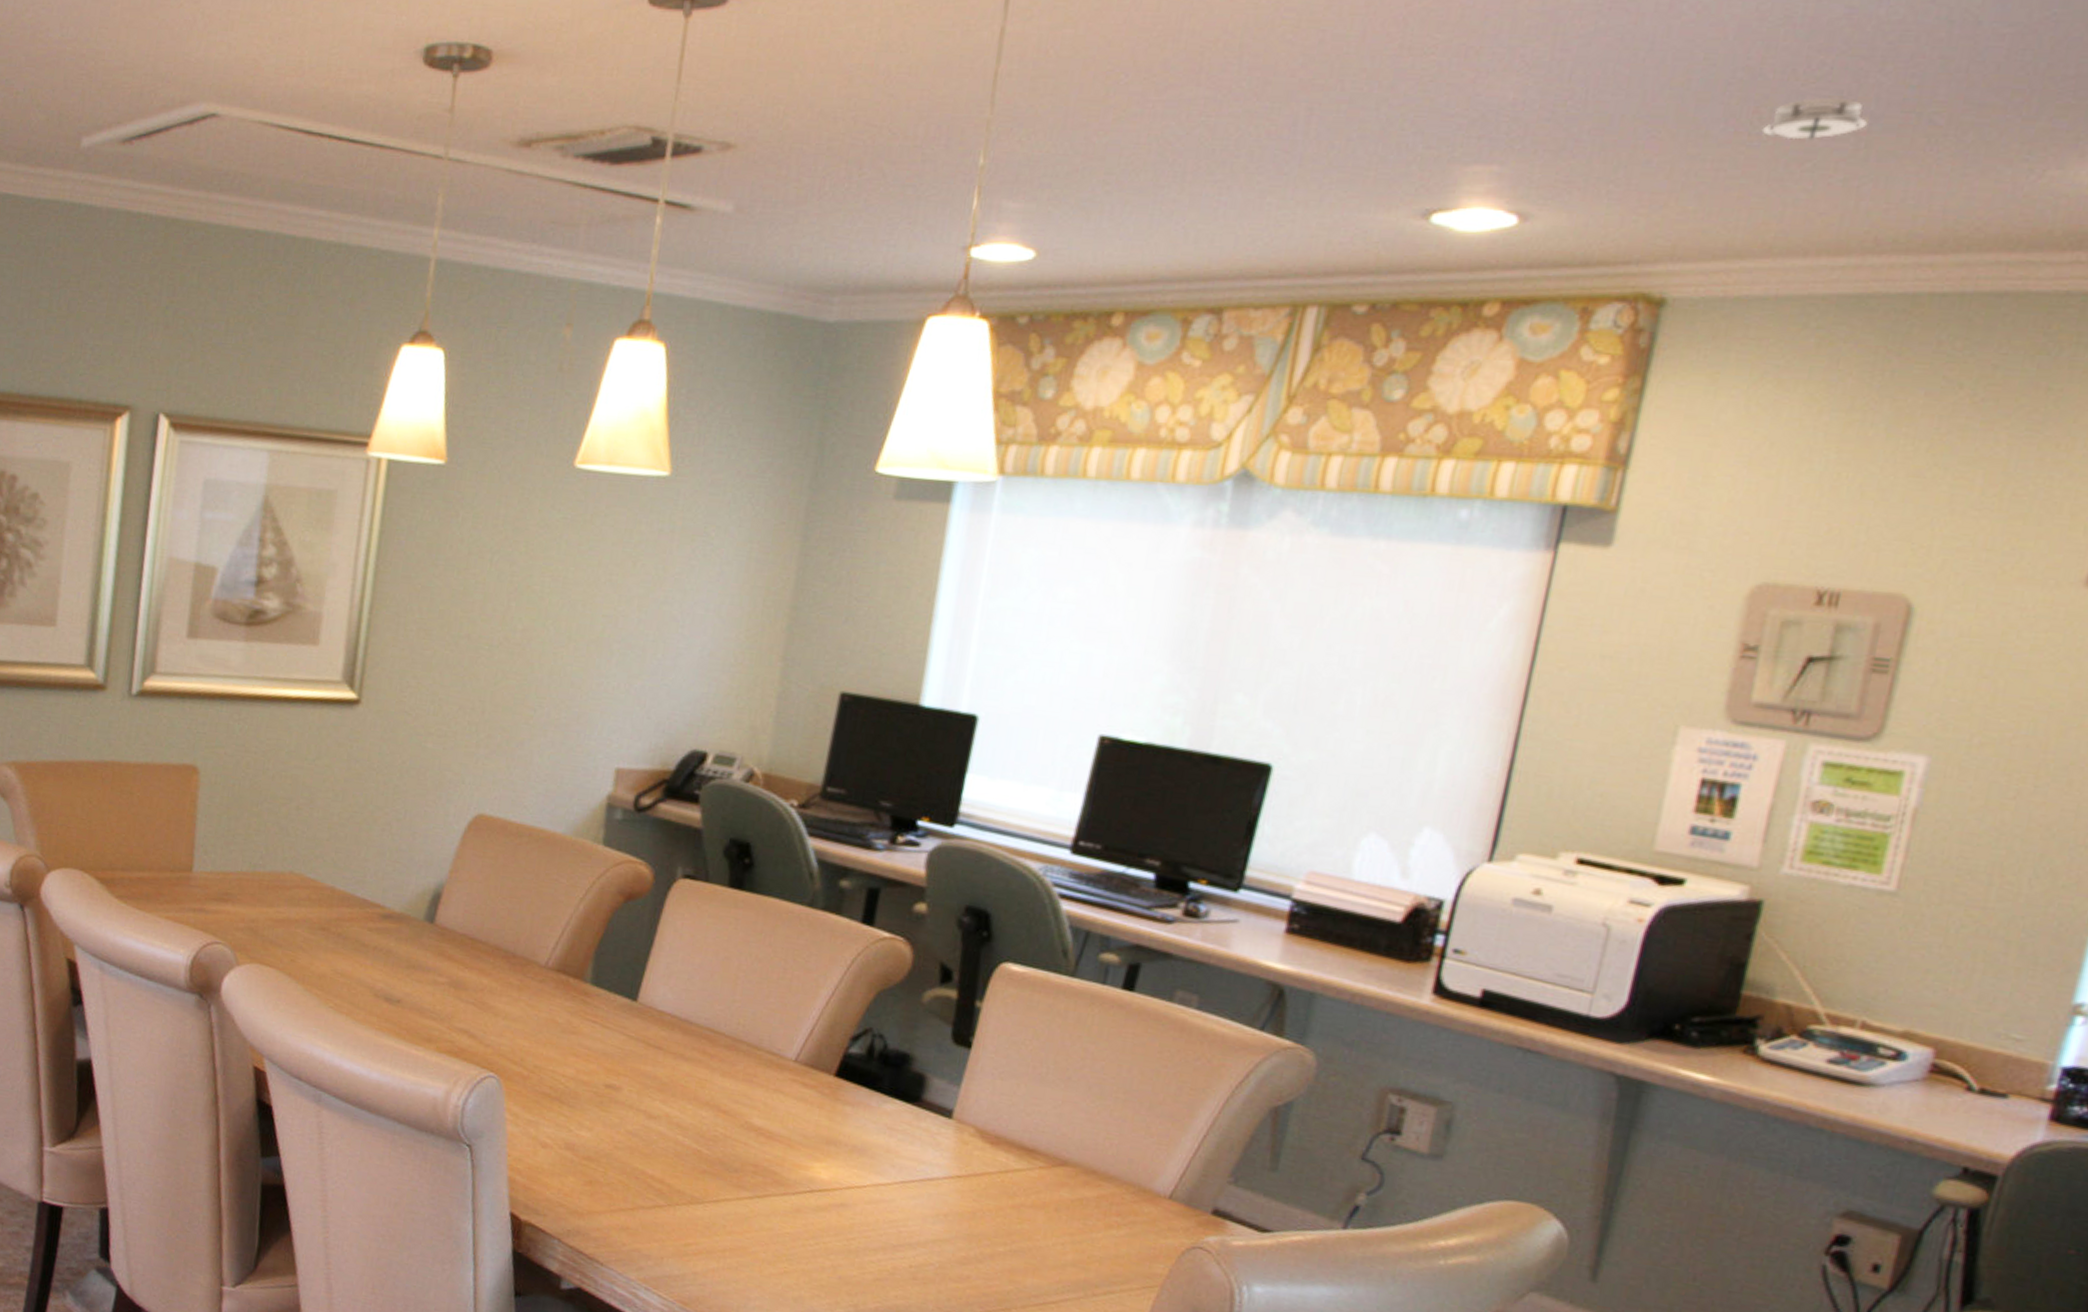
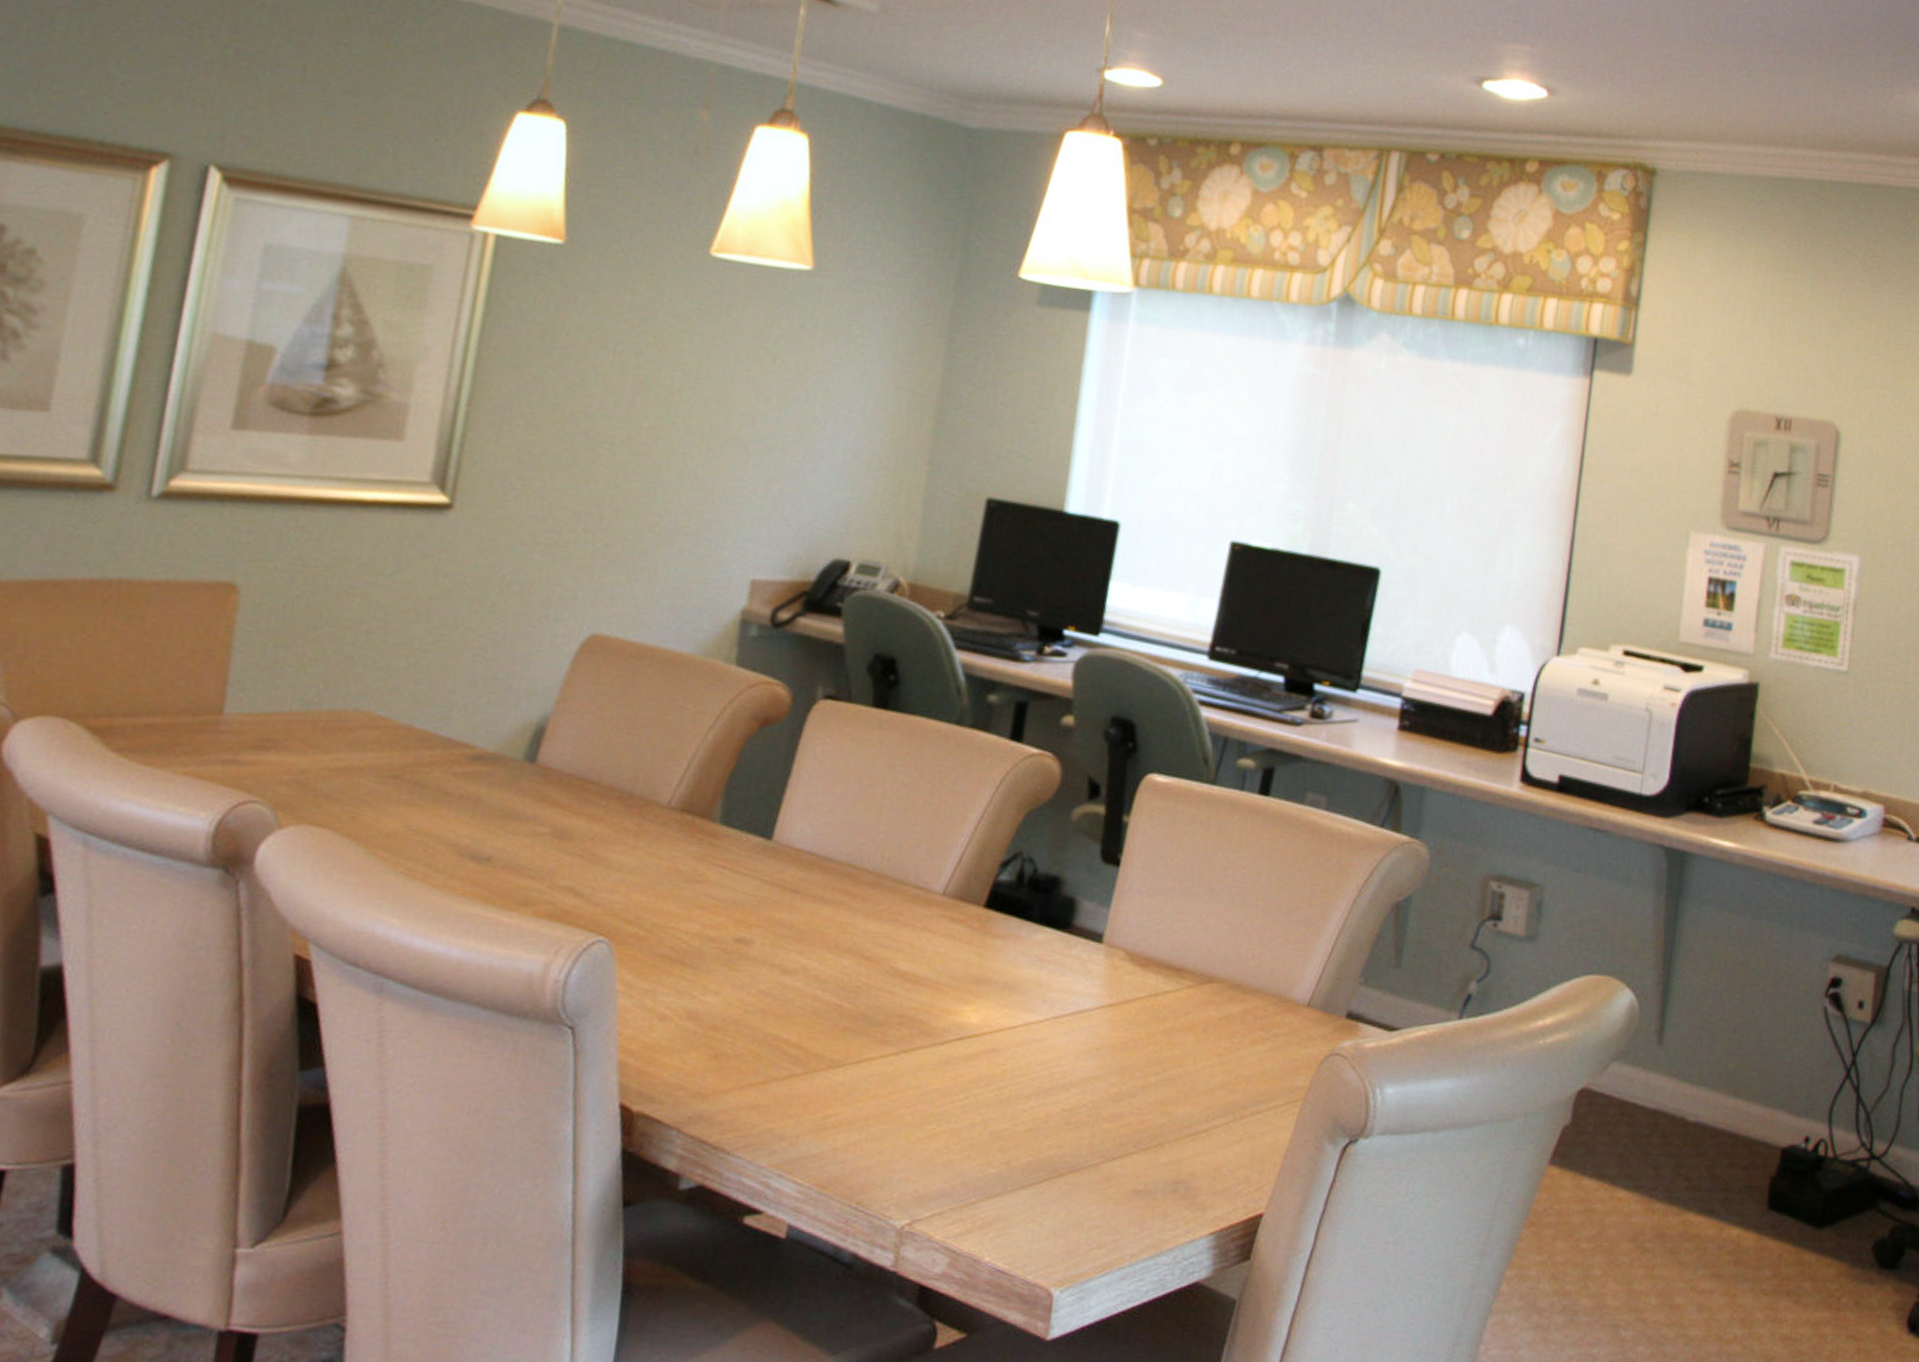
smoke detector: present [1756,97,1869,142] -> none [1709,19,1781,53]

